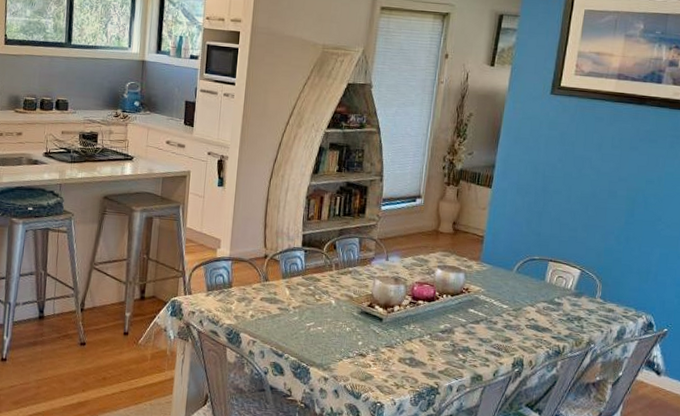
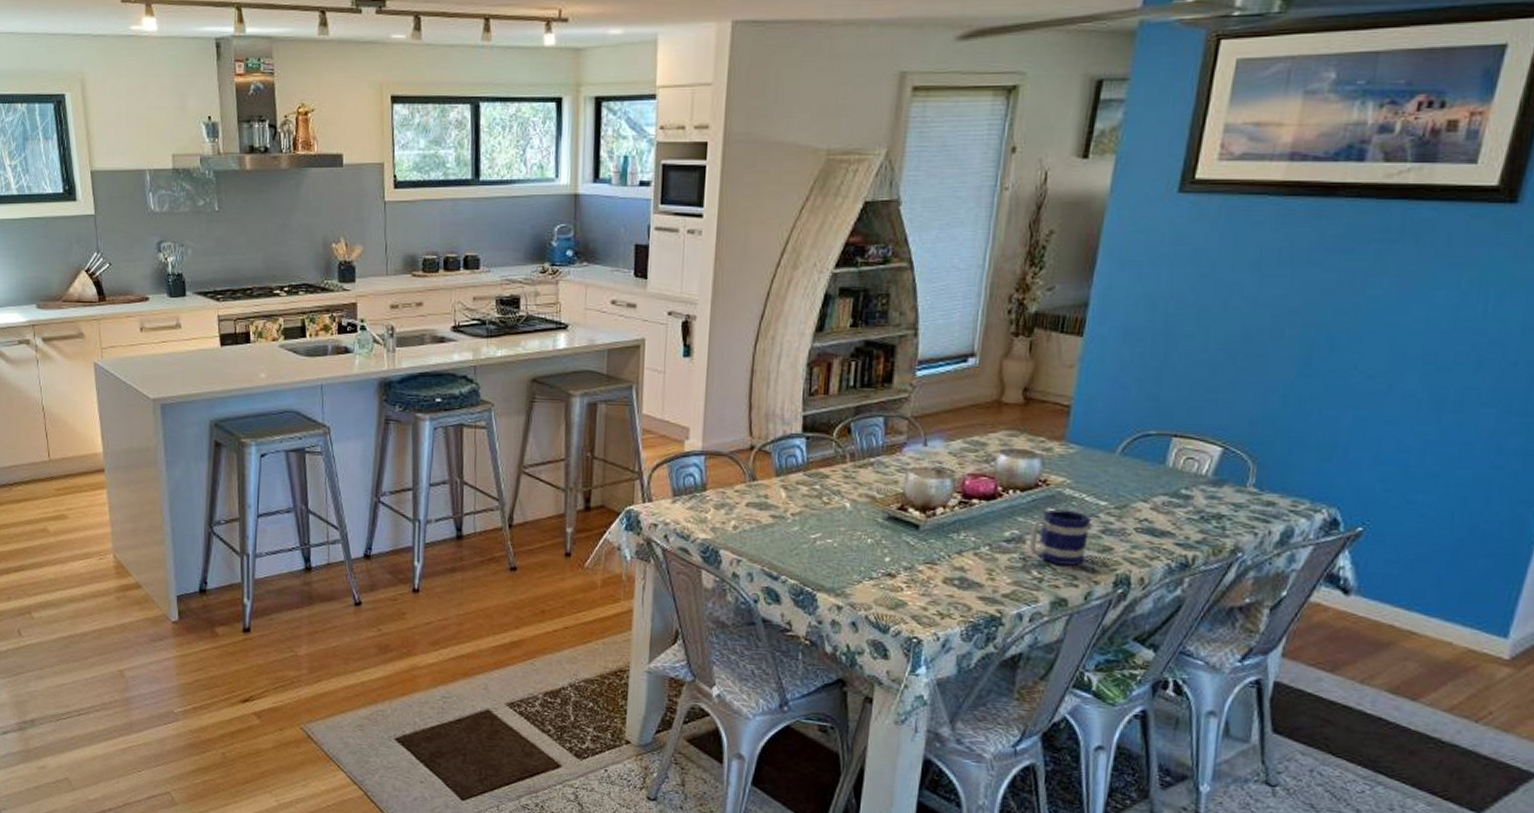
mug: none [456,309,498,351] -> present [1028,509,1092,566]

